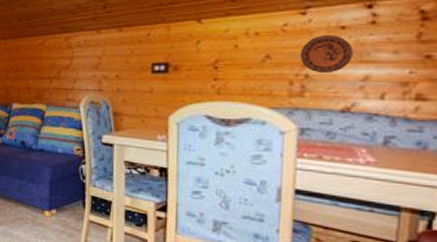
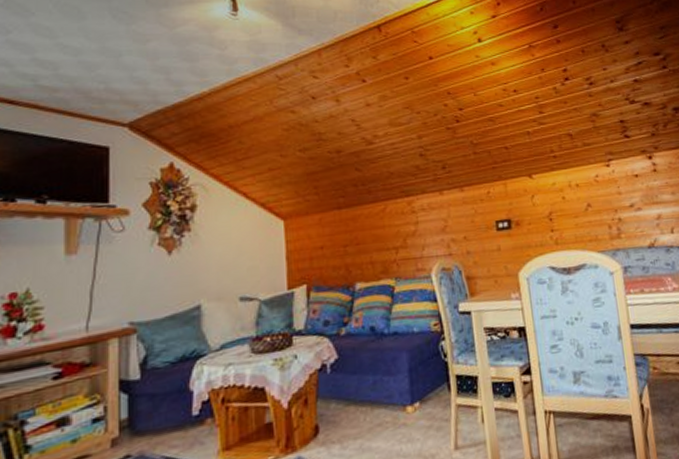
decorative plate: present [299,35,353,74] -> none [611,182,647,216]

